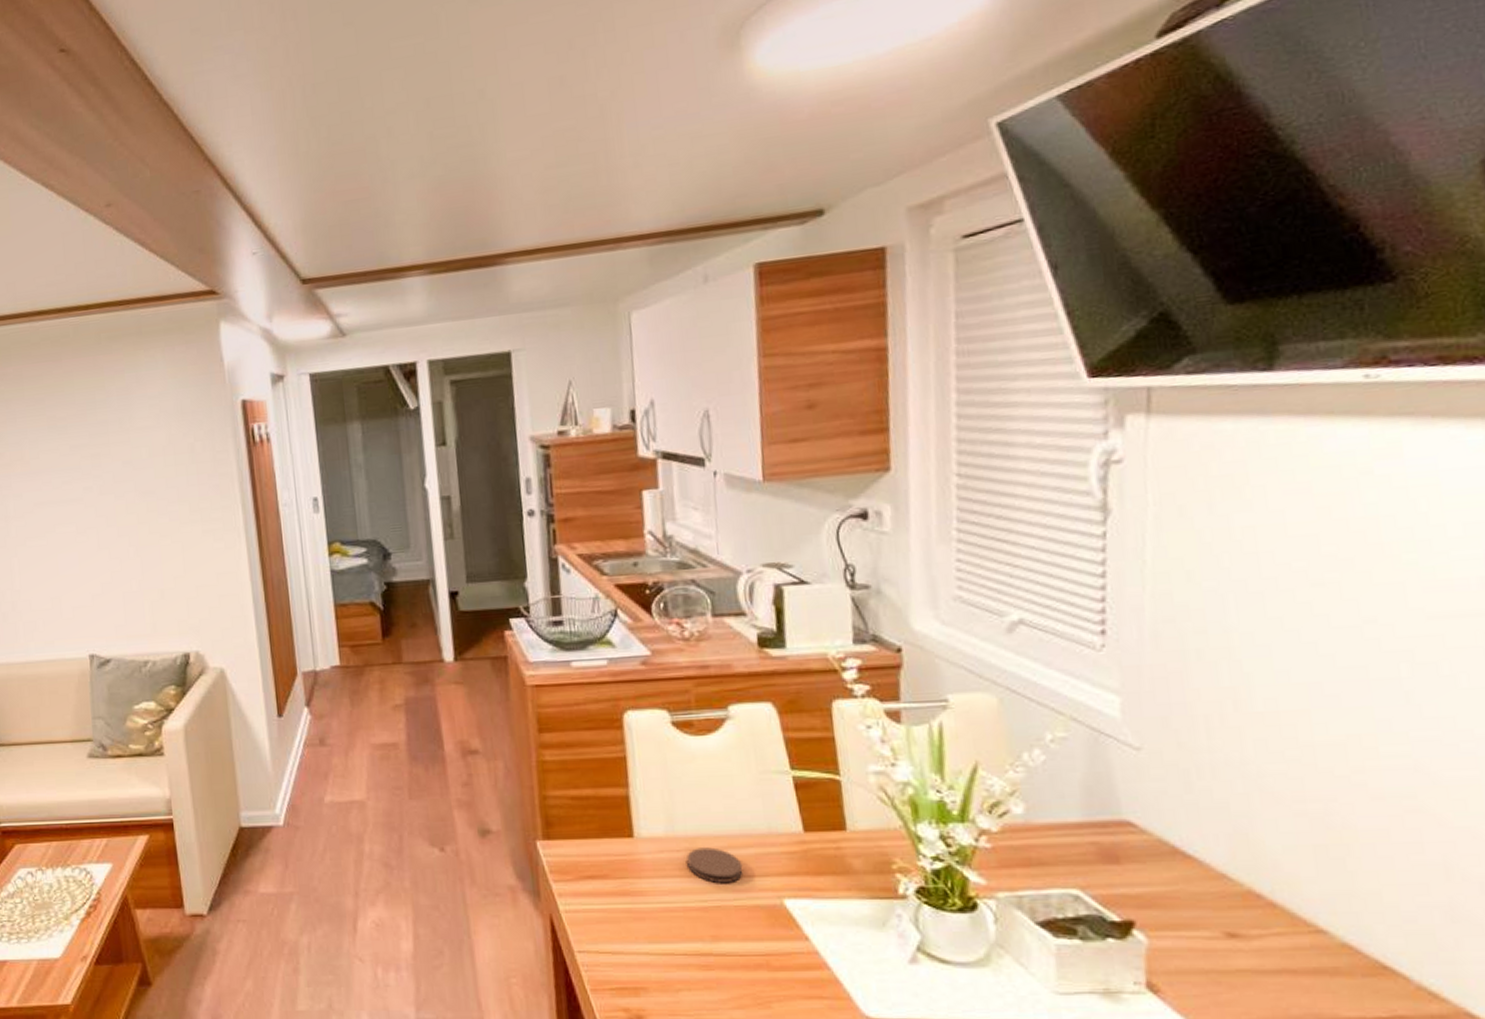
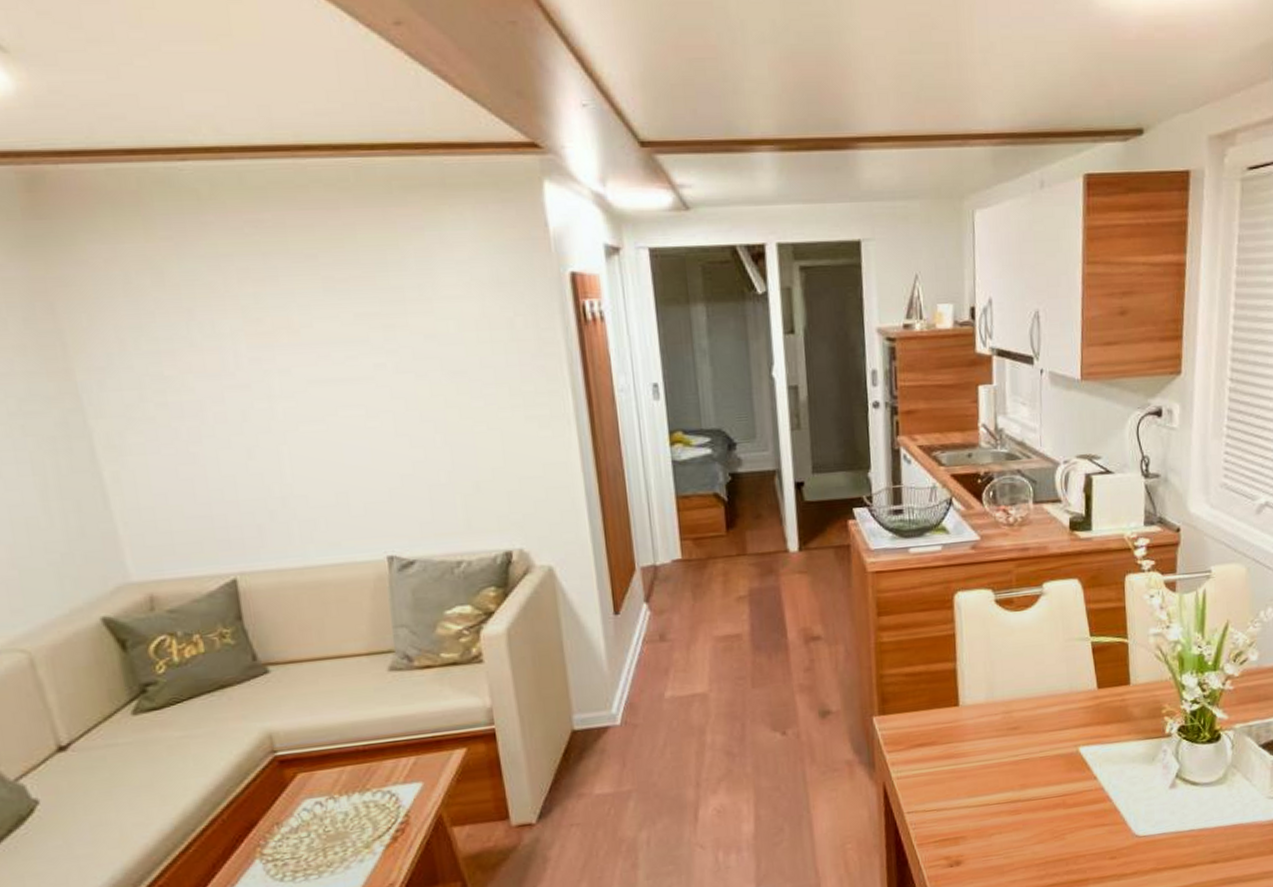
coaster: present [687,847,743,883] -> none [1003,708,1048,739]

